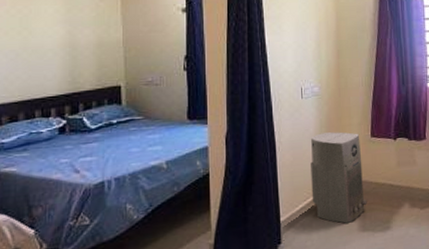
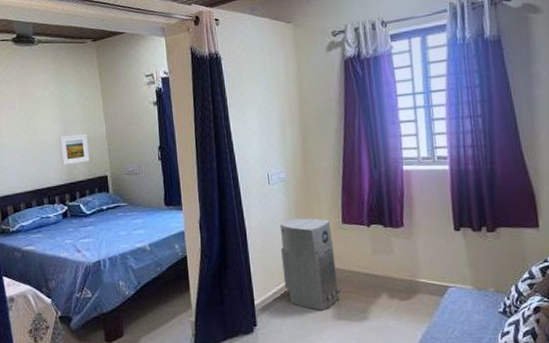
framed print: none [62,38,100,73] -> present [59,133,90,165]

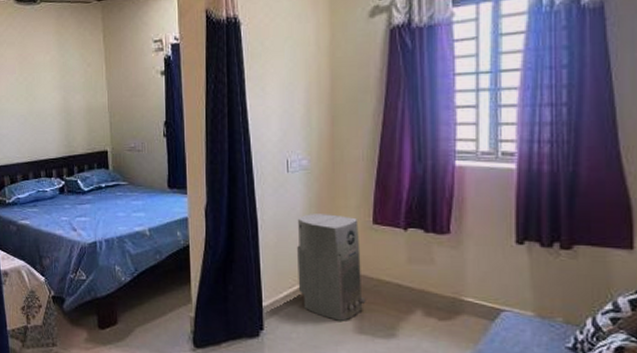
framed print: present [59,133,90,165] -> none [59,103,90,137]

